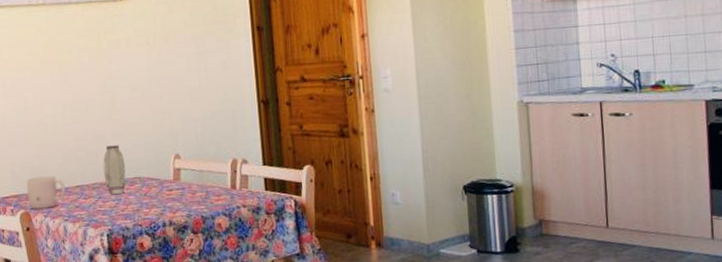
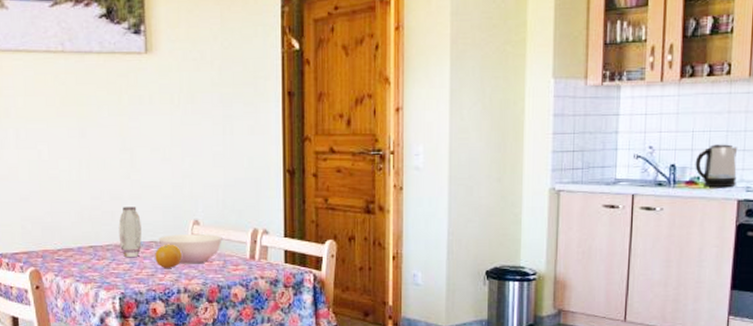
mug: present [25,175,66,209] -> none [37,233,79,267]
fruit: none [139,178,165,203] -> present [155,244,182,268]
bowl: none [141,167,203,198] -> present [158,234,222,264]
kettle: none [658,46,702,90] -> present [695,143,738,188]

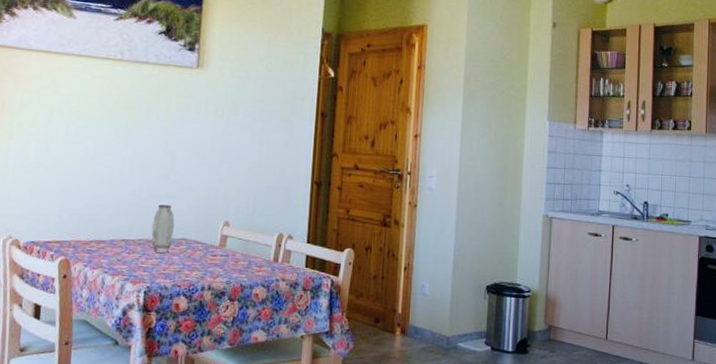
fruit: present [155,244,182,268] -> none [183,242,210,266]
bowl: present [158,234,222,264] -> none [189,234,250,263]
kettle: present [695,143,738,188] -> none [664,186,698,225]

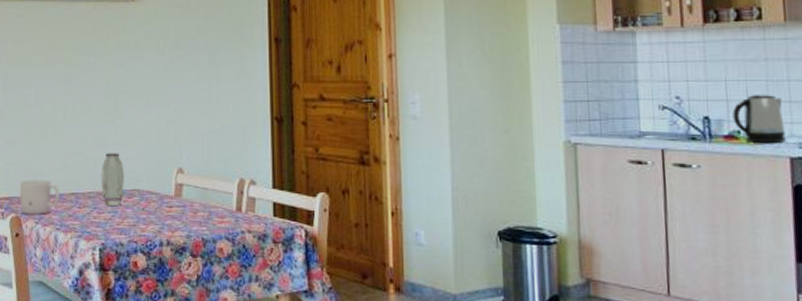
mug: none [70,225,111,258] -> present [19,179,60,215]
kettle: none [664,186,698,225] -> present [732,93,786,144]

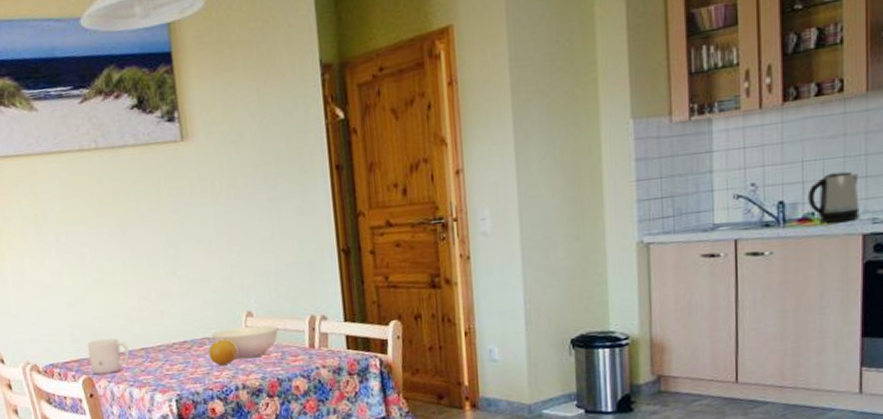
vase: present [101,153,124,207] -> none [168,303,194,358]
fruit: none [137,192,165,218] -> present [209,339,237,365]
bowl: none [141,183,207,215] -> present [211,325,279,360]

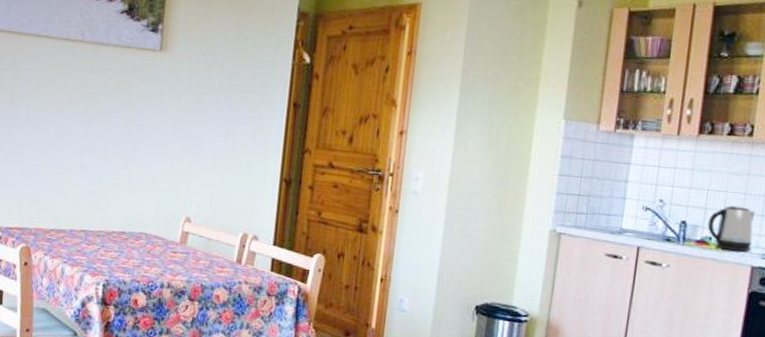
mug: present [86,337,130,375] -> none [31,213,71,247]
fruit: present [209,339,237,365] -> none [143,237,170,262]
bowl: present [211,325,279,360] -> none [148,228,212,261]

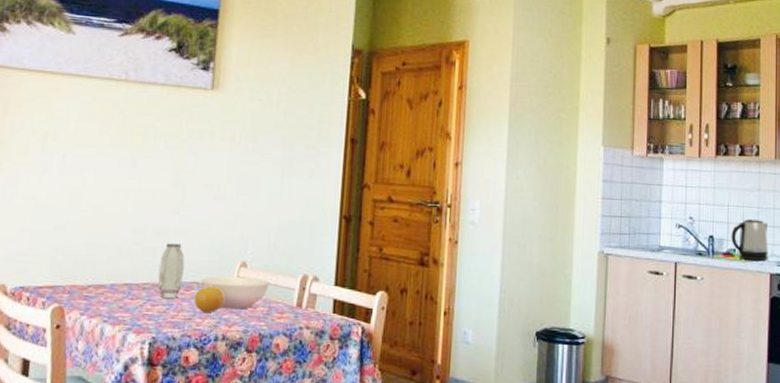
vase: none [110,196,134,247] -> present [158,243,185,299]
fruit: none [143,237,170,262] -> present [194,286,225,312]
bowl: none [148,228,212,261] -> present [200,276,270,309]

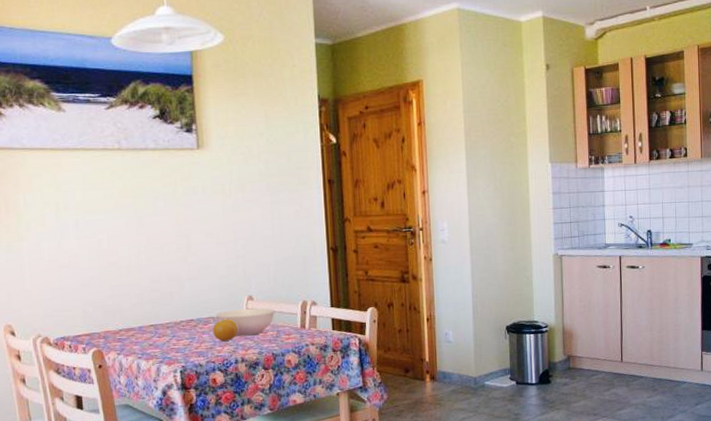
vase: present [158,243,185,299] -> none [177,286,200,334]
kettle: present [731,218,768,261] -> none [666,211,699,248]

